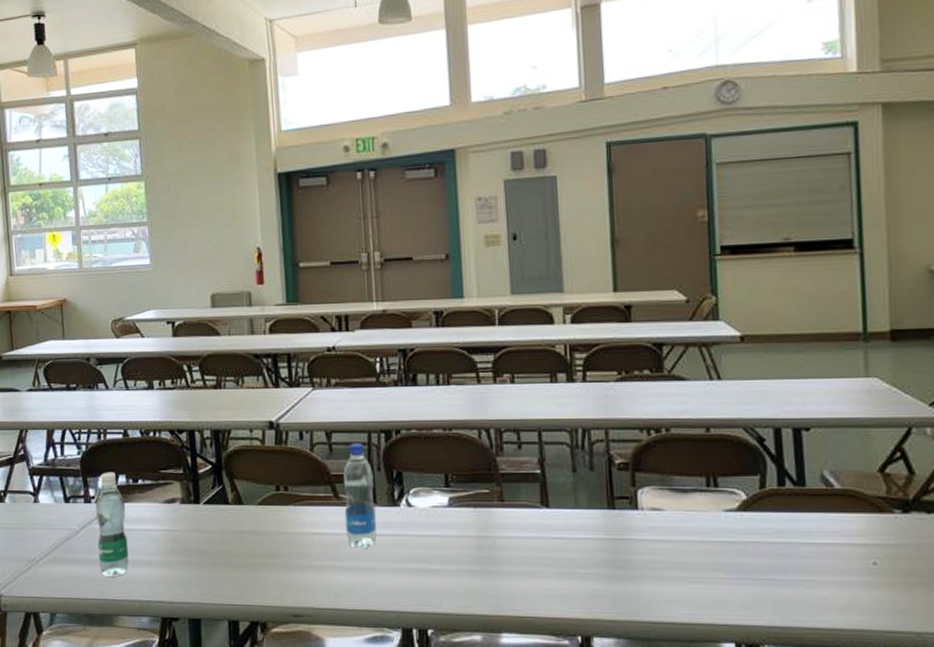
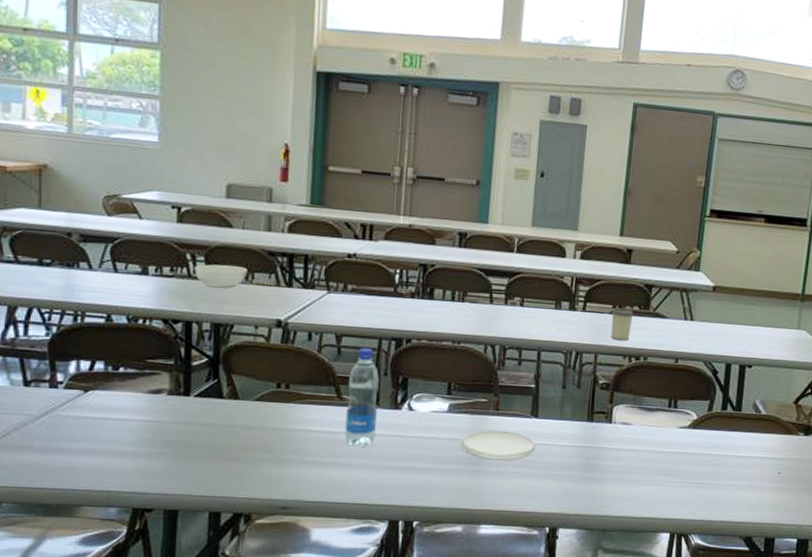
bottle: present [95,472,129,577] -> none [61,357,101,466]
bowl: none [190,371,238,395] -> present [193,264,248,289]
plate: none [467,524,552,559] -> present [461,430,536,461]
cup: none [617,374,645,412] -> present [610,308,634,341]

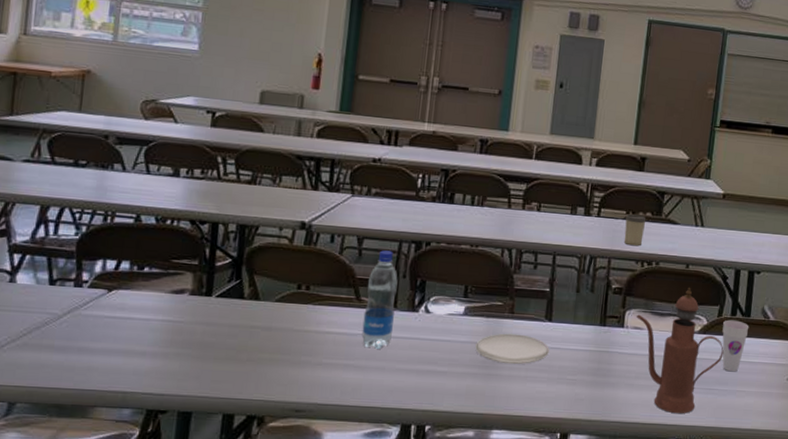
bowl: present [193,264,248,289] -> none [224,167,276,191]
coffeepot: none [625,383,714,507] -> present [637,288,724,413]
cup: none [712,414,740,466] -> present [722,319,750,372]

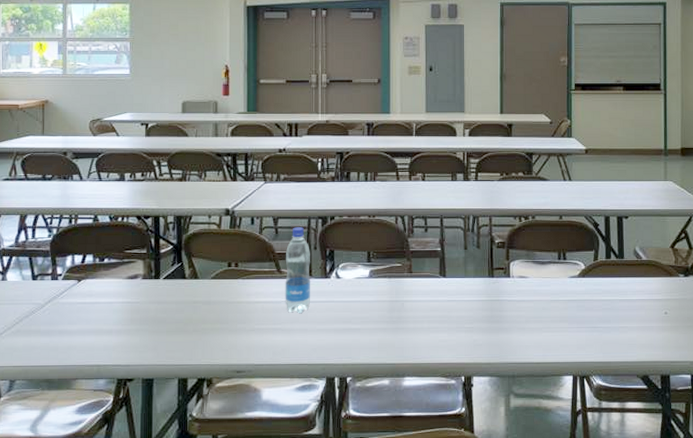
plate: present [475,333,549,365] -> none [382,291,446,318]
cup: present [624,214,646,246] -> none [500,176,519,204]
coffeepot: present [637,288,724,413] -> none [520,237,603,351]
cup: present [722,319,750,372] -> none [600,262,624,310]

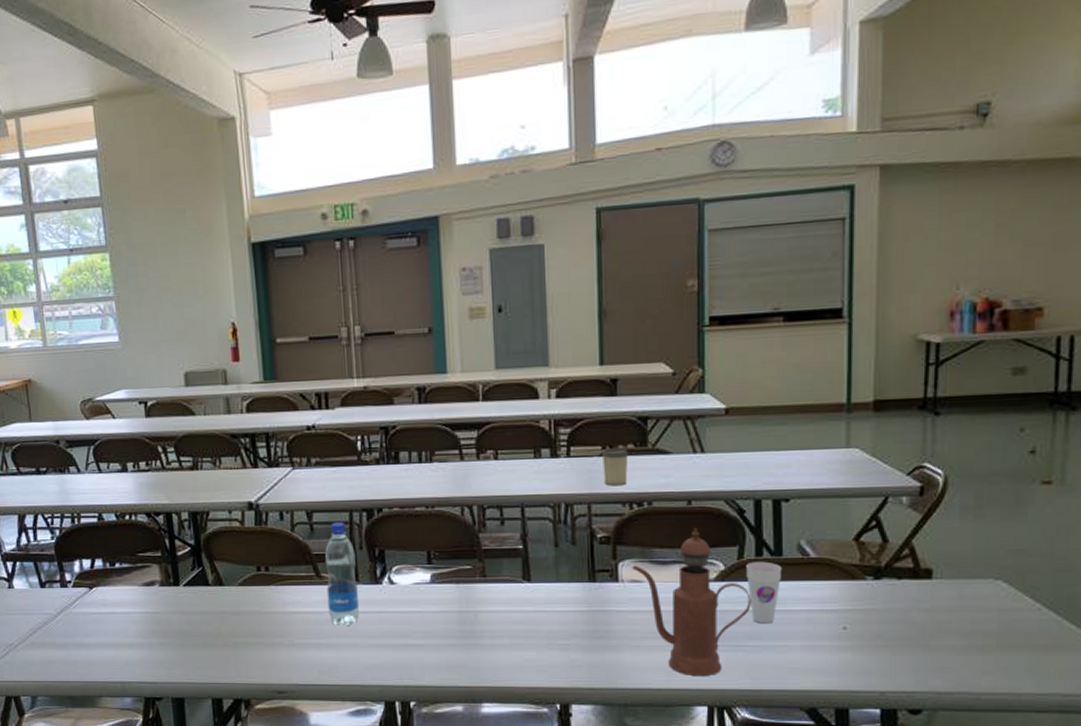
cup: none [500,176,519,204] -> present [601,448,629,486]
coffeepot: none [520,237,603,351] -> present [633,528,751,675]
cup: none [600,262,624,310] -> present [746,561,783,624]

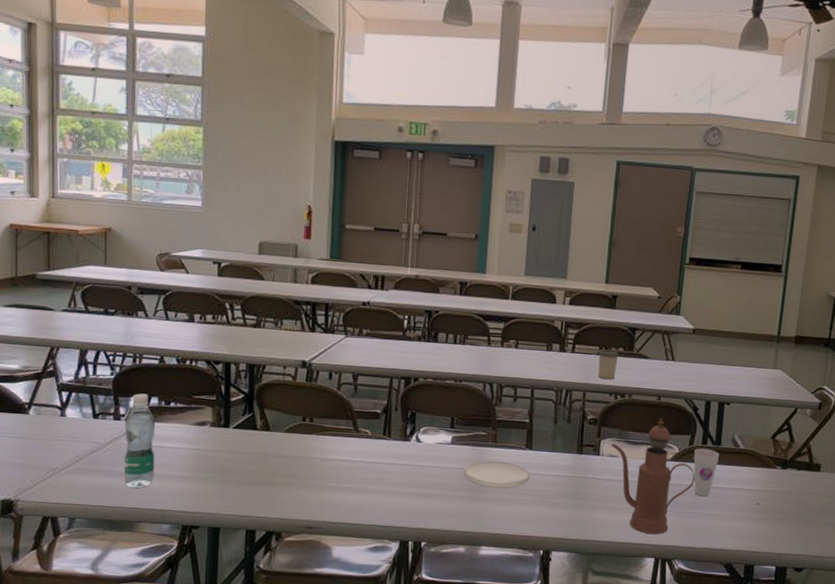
bottle: none [72,556,109,659] -> present [123,393,156,488]
bottle: present [324,522,359,626] -> none [361,386,391,474]
plate: none [449,599,533,632] -> present [463,460,531,489]

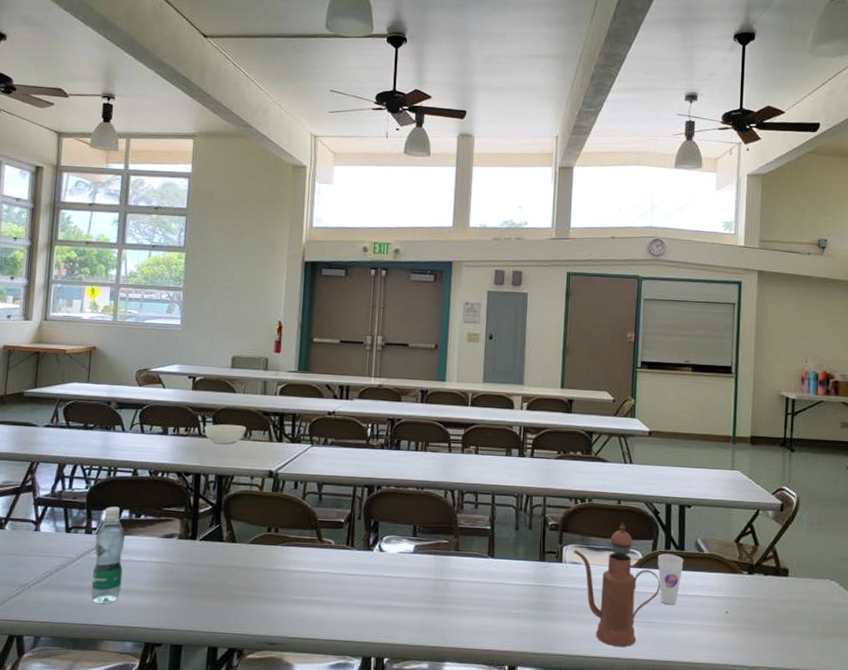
bowl: none [232,312,277,334] -> present [203,424,247,445]
plate: present [463,460,531,489] -> none [426,569,493,600]
cup: present [597,350,619,380] -> none [557,454,577,484]

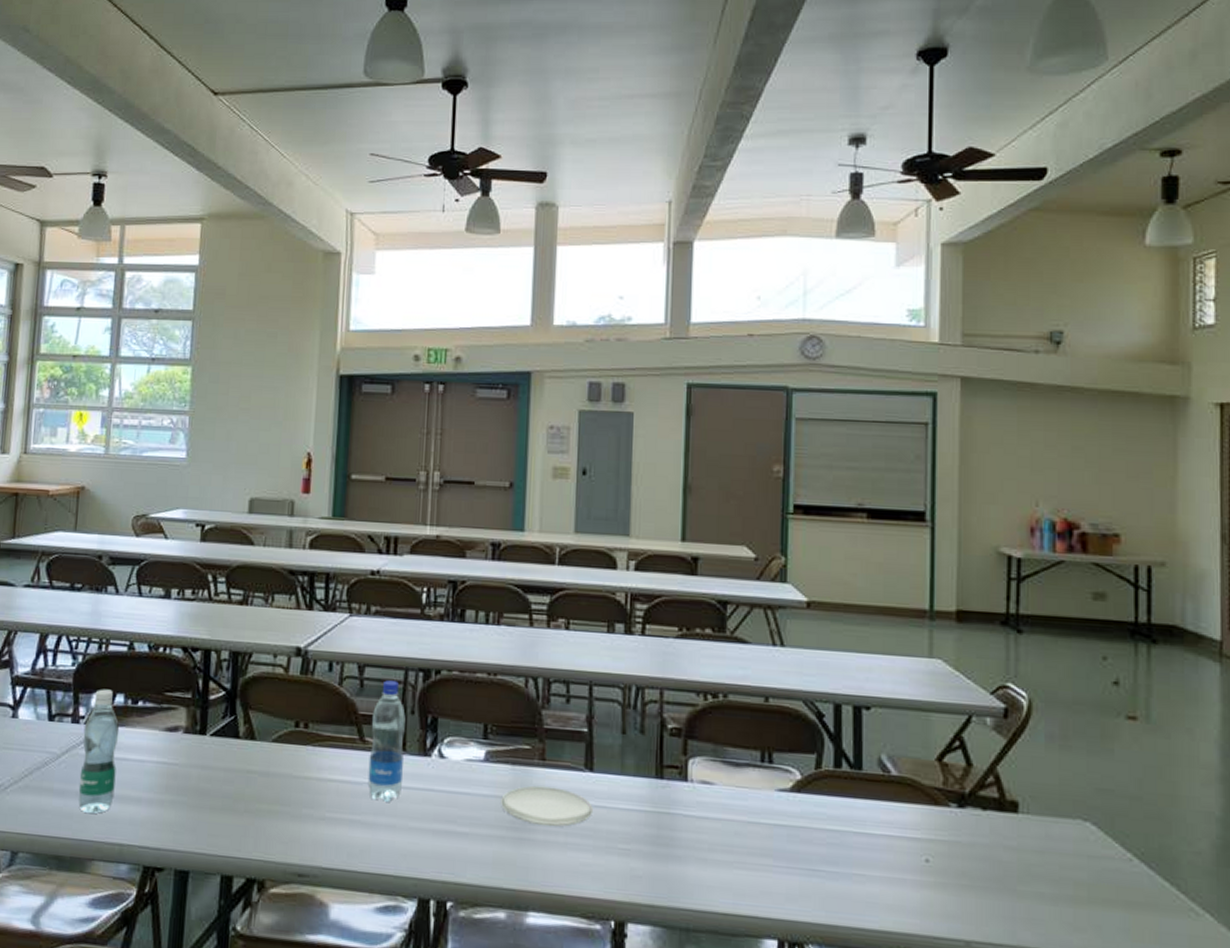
bowl: present [203,424,247,445] -> none [214,585,268,612]
bottle: none [324,494,354,586] -> present [367,680,406,802]
plate: none [426,569,493,600] -> present [501,785,593,827]
coffeepot: present [574,523,660,647] -> none [704,729,828,903]
cup: present [658,553,684,605] -> none [824,773,862,847]

